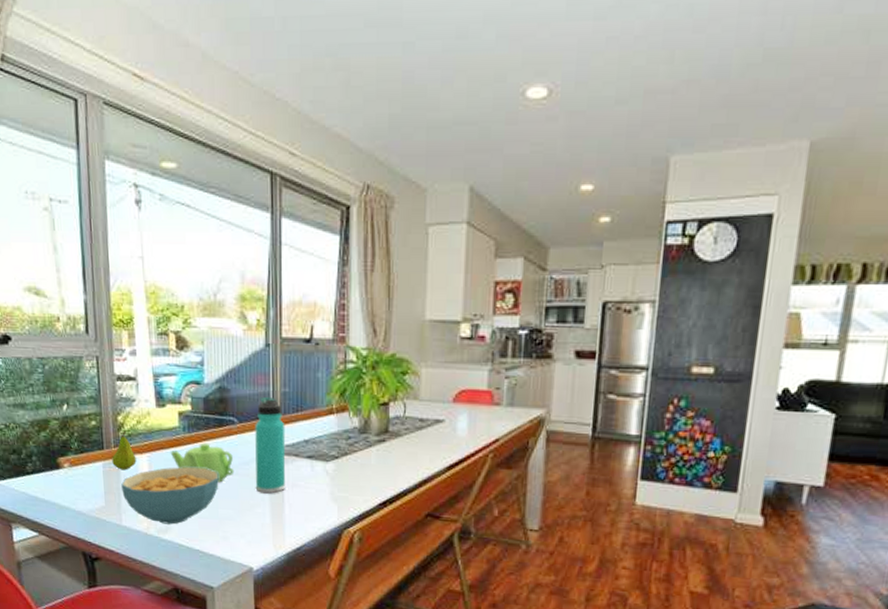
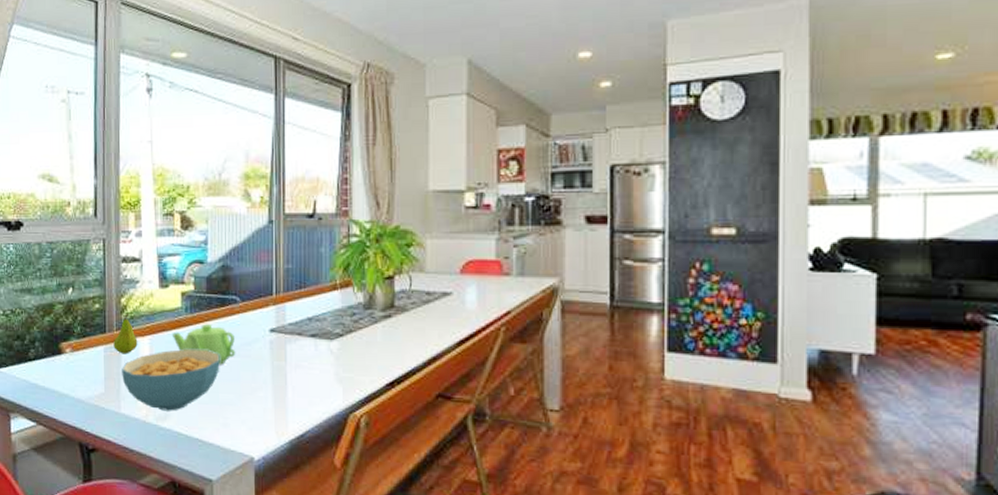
thermos bottle: present [255,396,286,494] -> none [257,273,289,376]

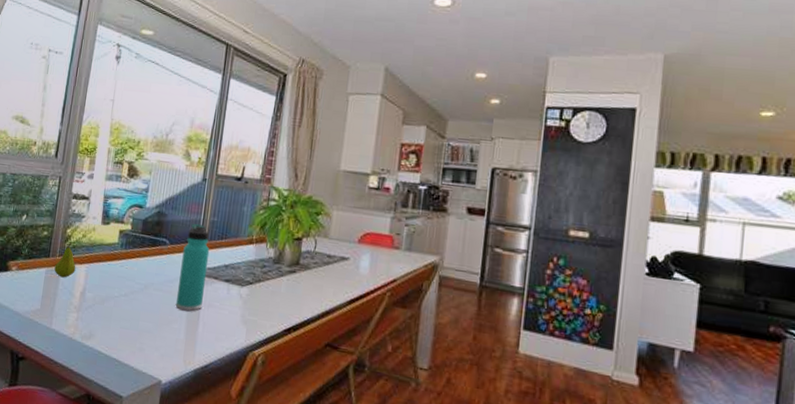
cereal bowl: present [122,349,220,411] -> none [57,278,145,332]
teapot: present [171,324,236,365] -> none [106,260,160,297]
thermos bottle: none [257,273,289,376] -> present [175,223,210,311]

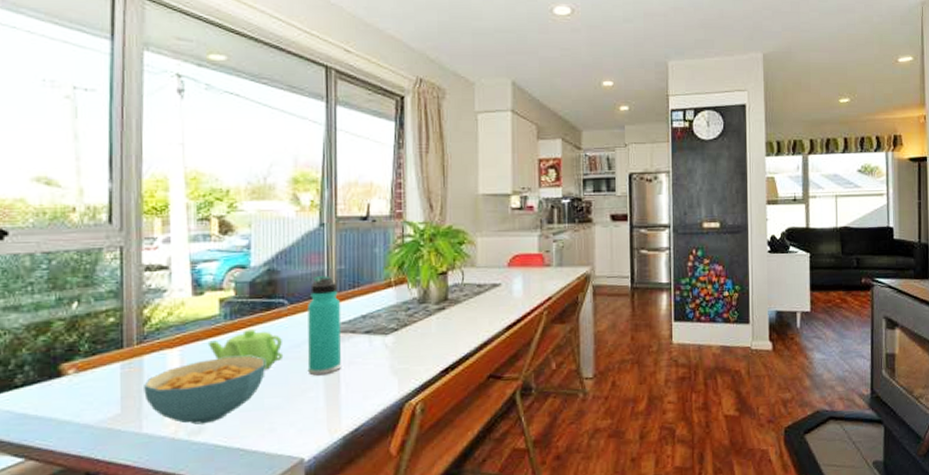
fruit: present [54,243,76,278] -> none [133,326,165,370]
cereal bowl: none [57,278,145,332] -> present [144,356,265,425]
teapot: none [106,260,160,297] -> present [207,330,284,370]

